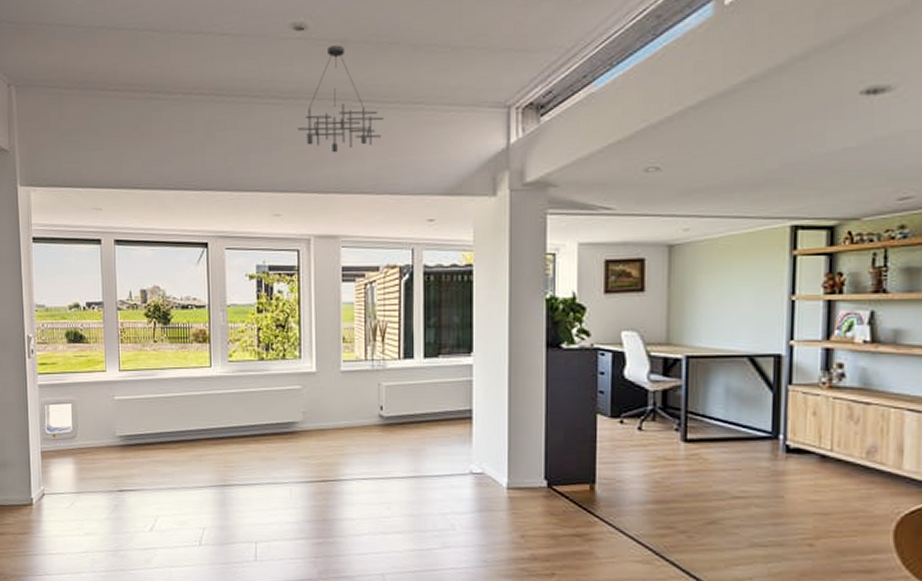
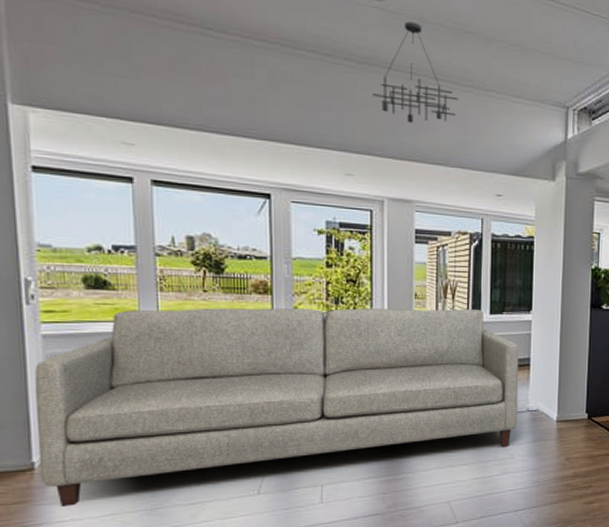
sofa: none [33,353,459,541] -> present [34,308,519,507]

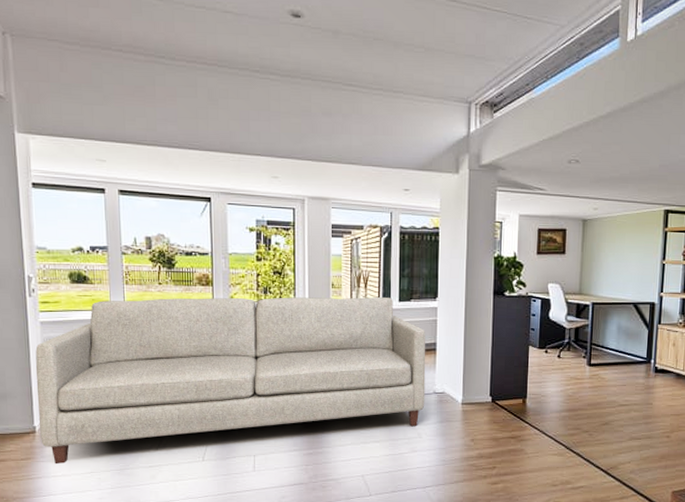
chandelier: present [372,21,458,124] -> none [293,34,369,128]

